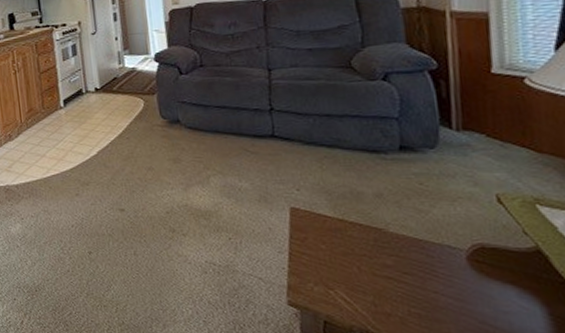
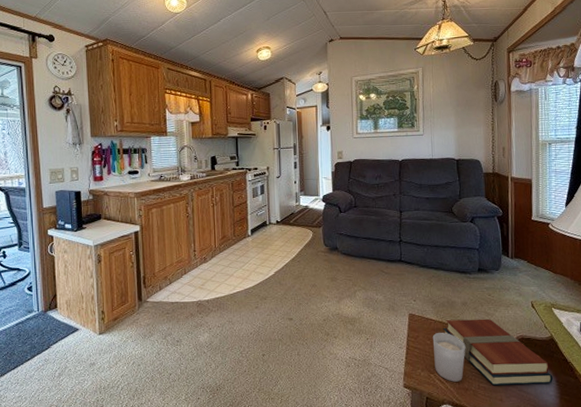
candle holder: none [328,233,385,303] -> present [432,332,466,382]
books: none [345,217,543,316] -> present [443,318,553,386]

